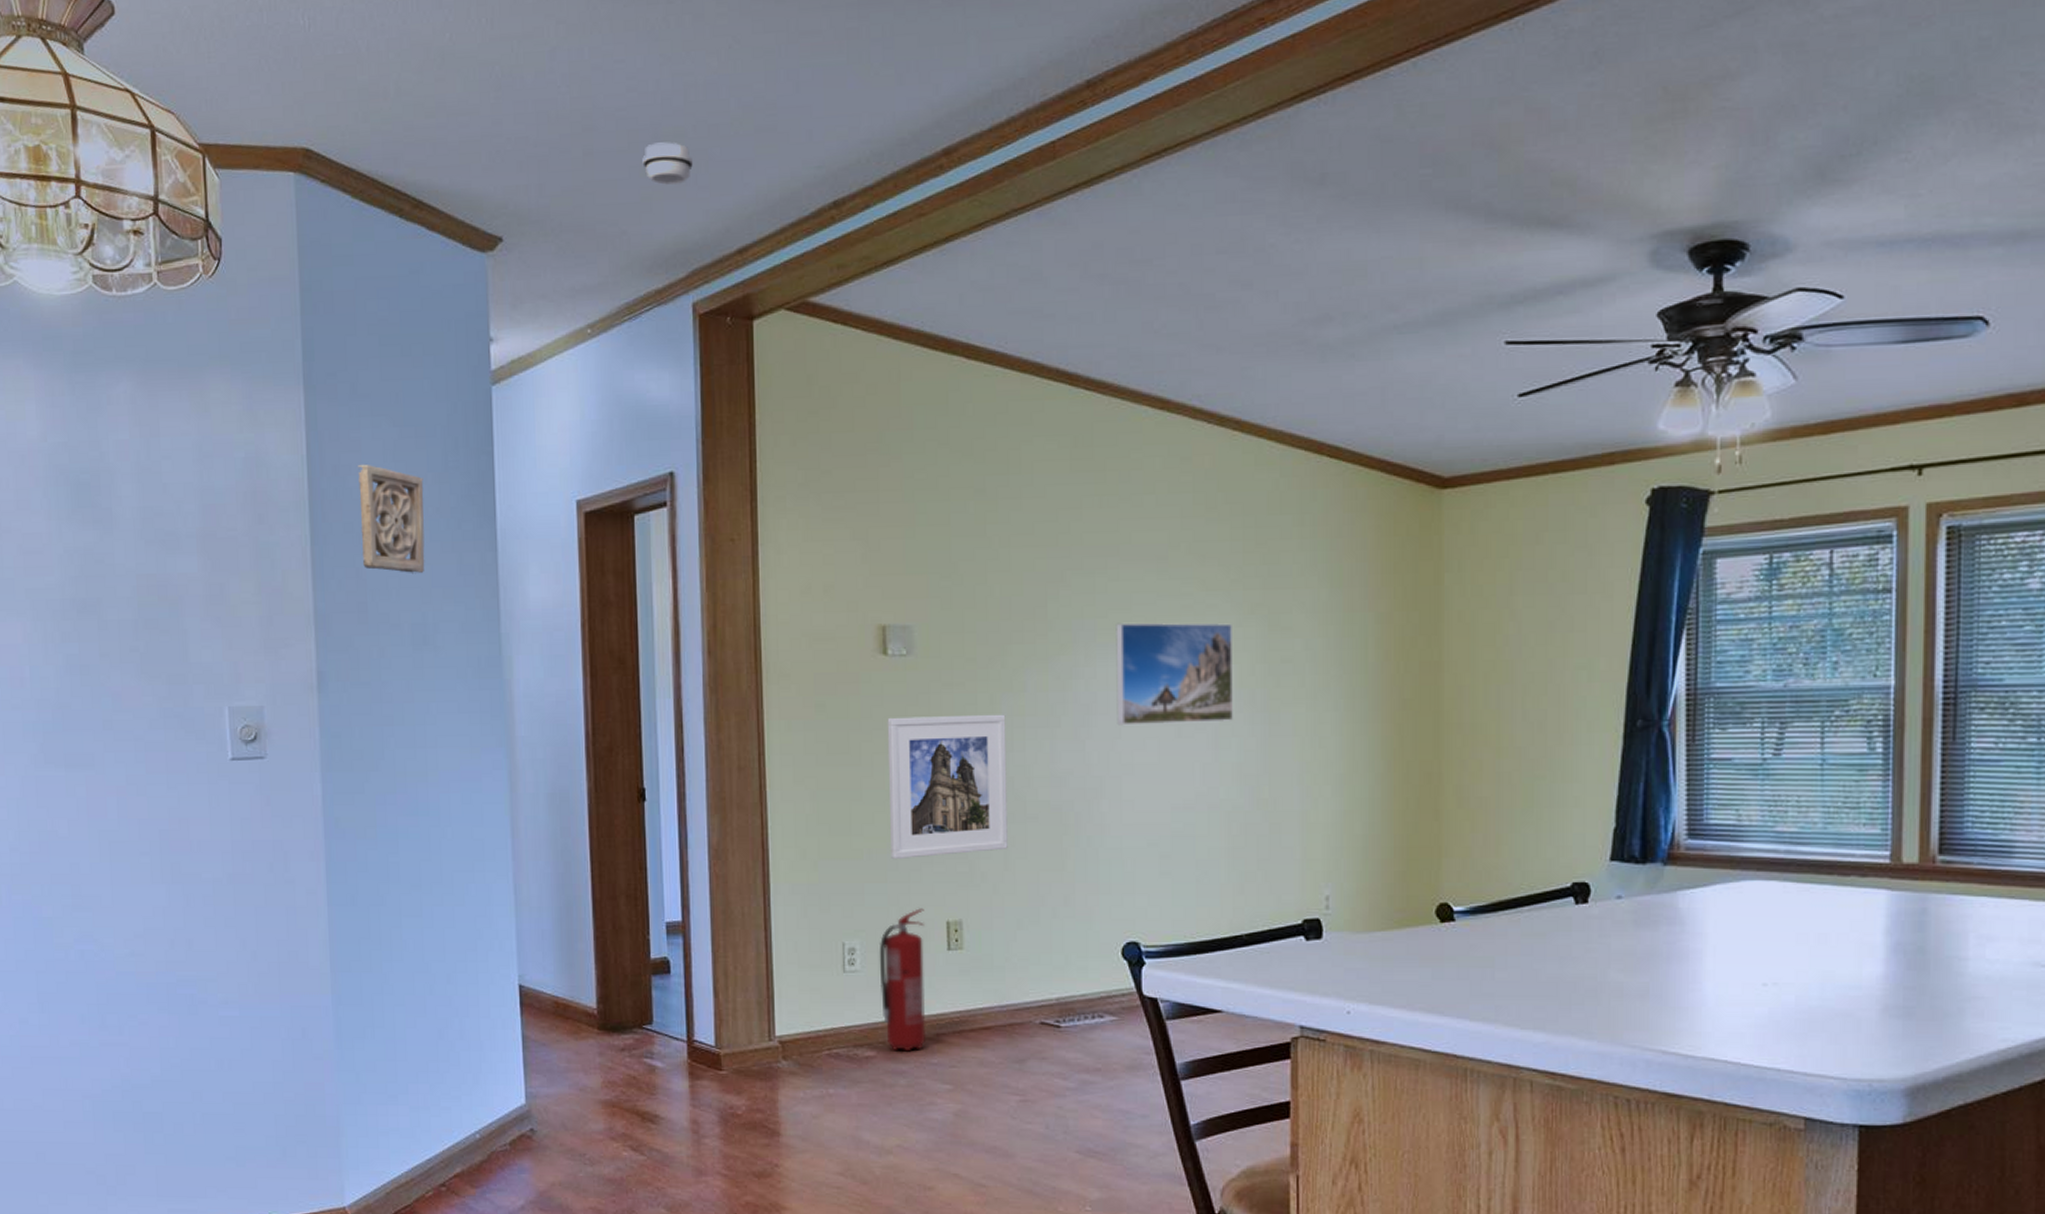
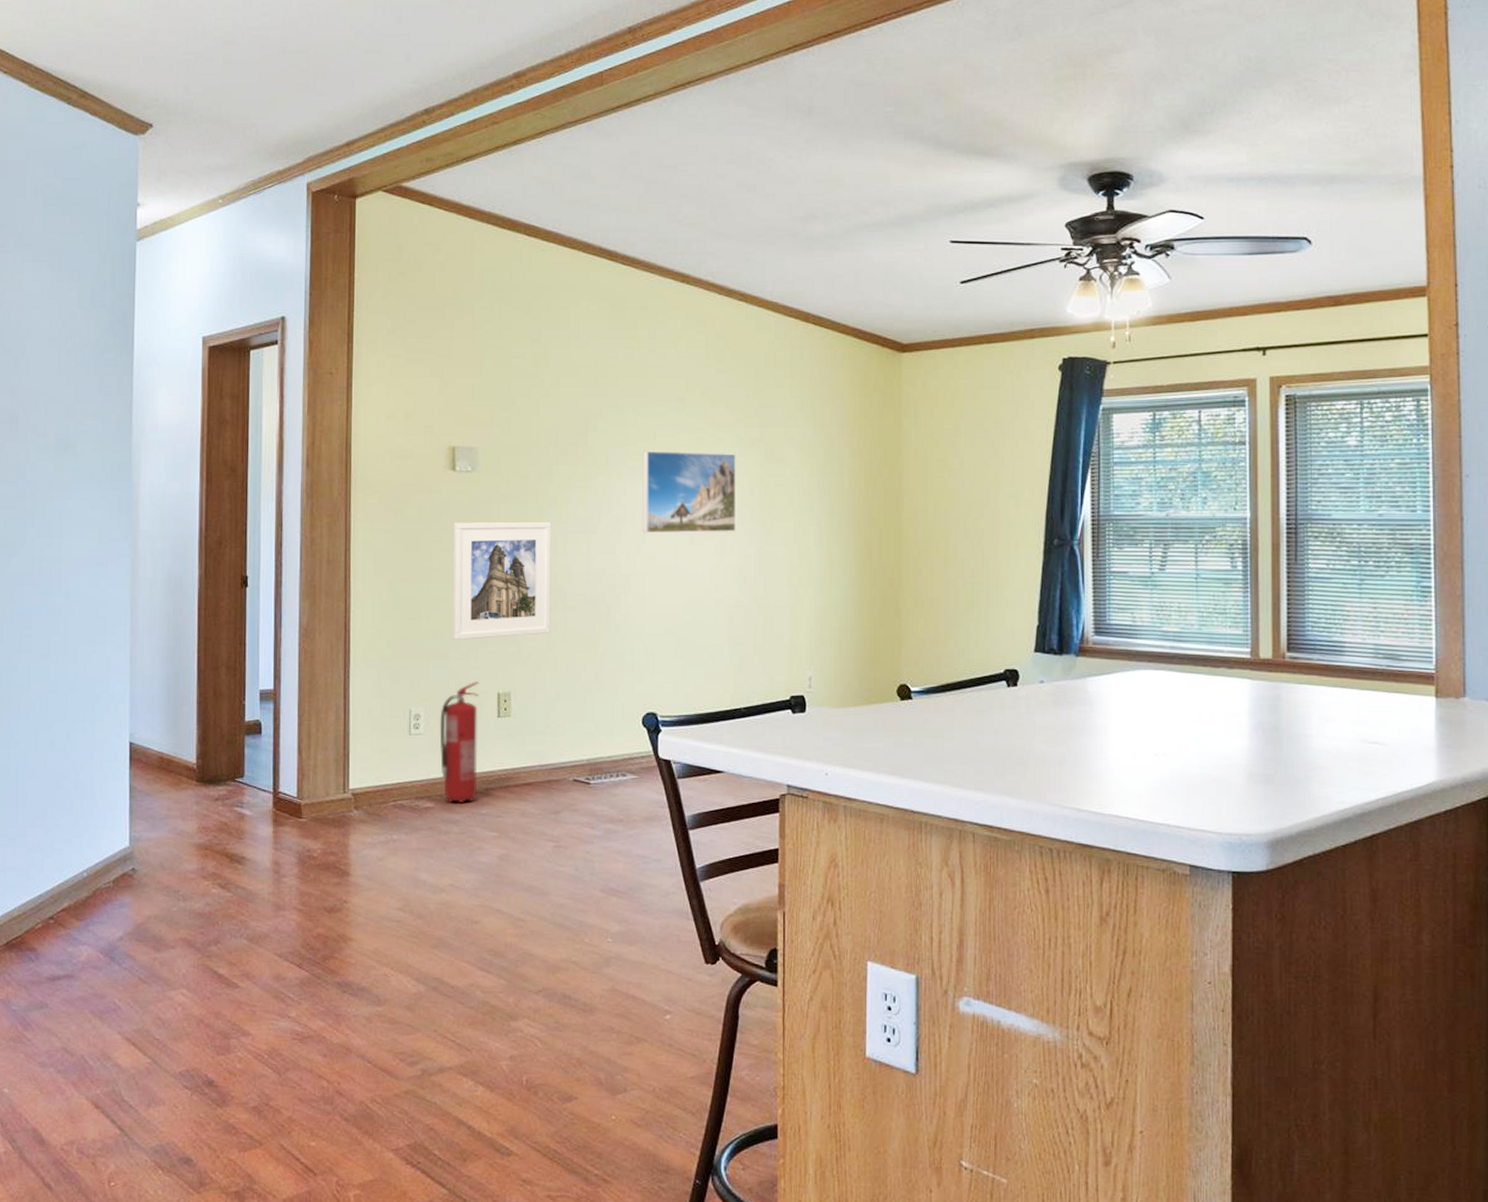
wall ornament: present [358,464,425,574] -> none [17,300,74,393]
smoke detector: present [642,142,693,185] -> none [271,56,312,89]

